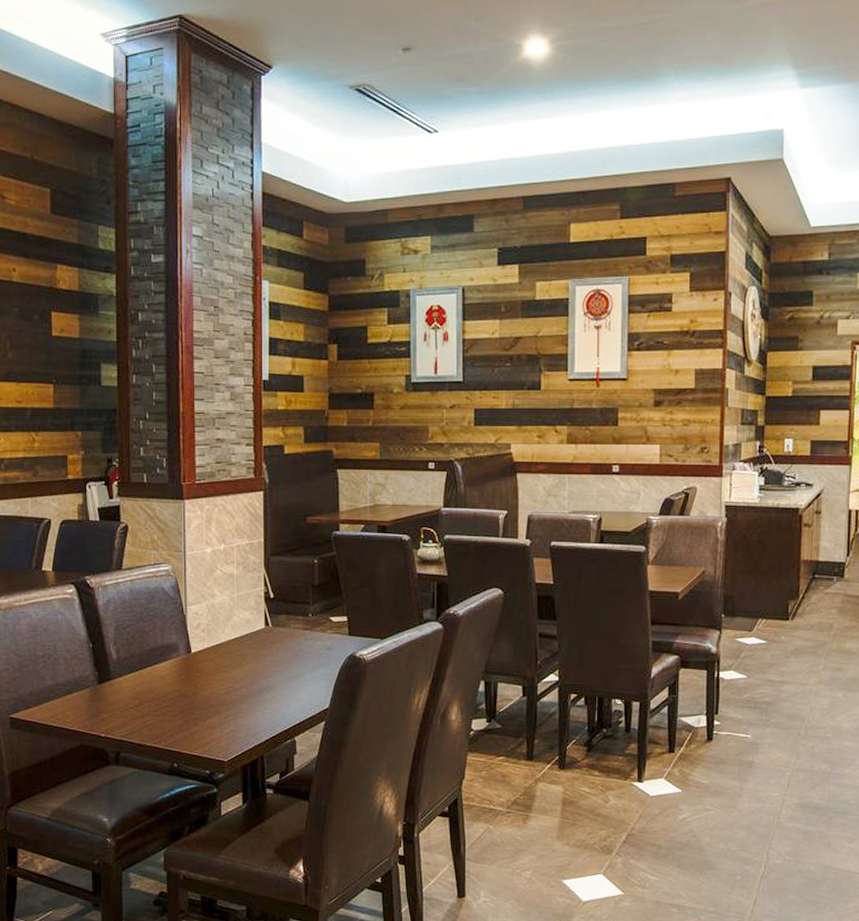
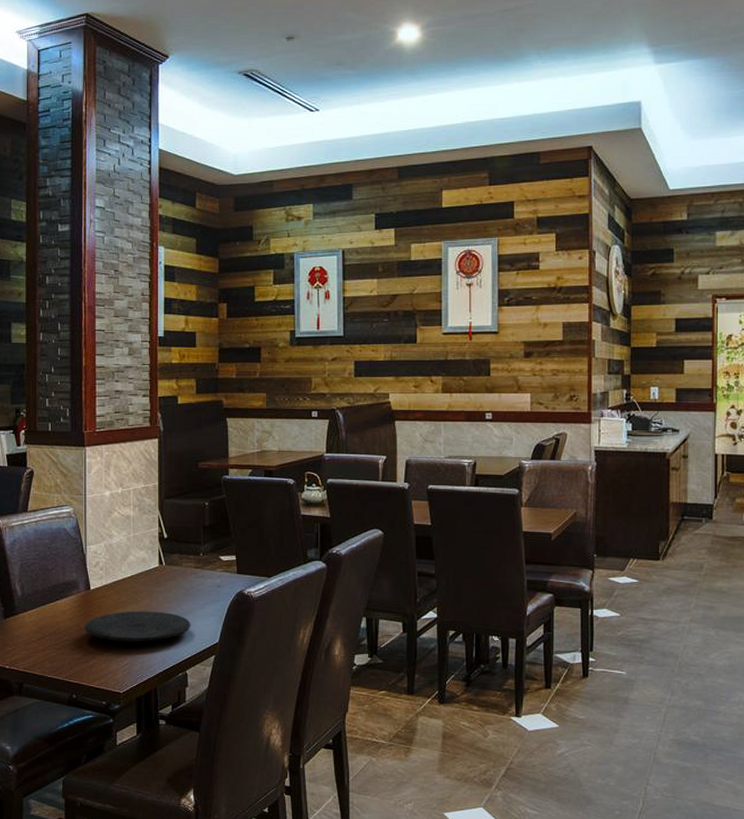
plate: none [186,675,299,709] -> present [85,611,191,643]

